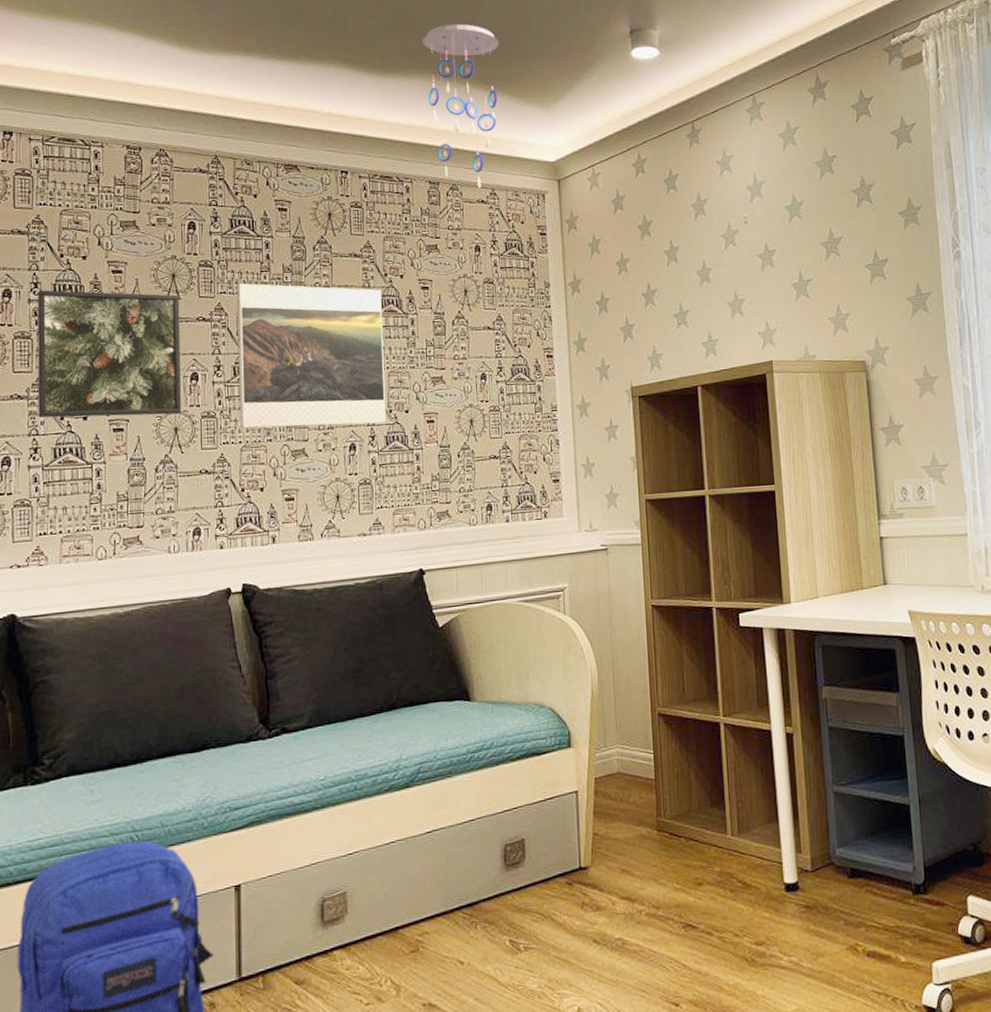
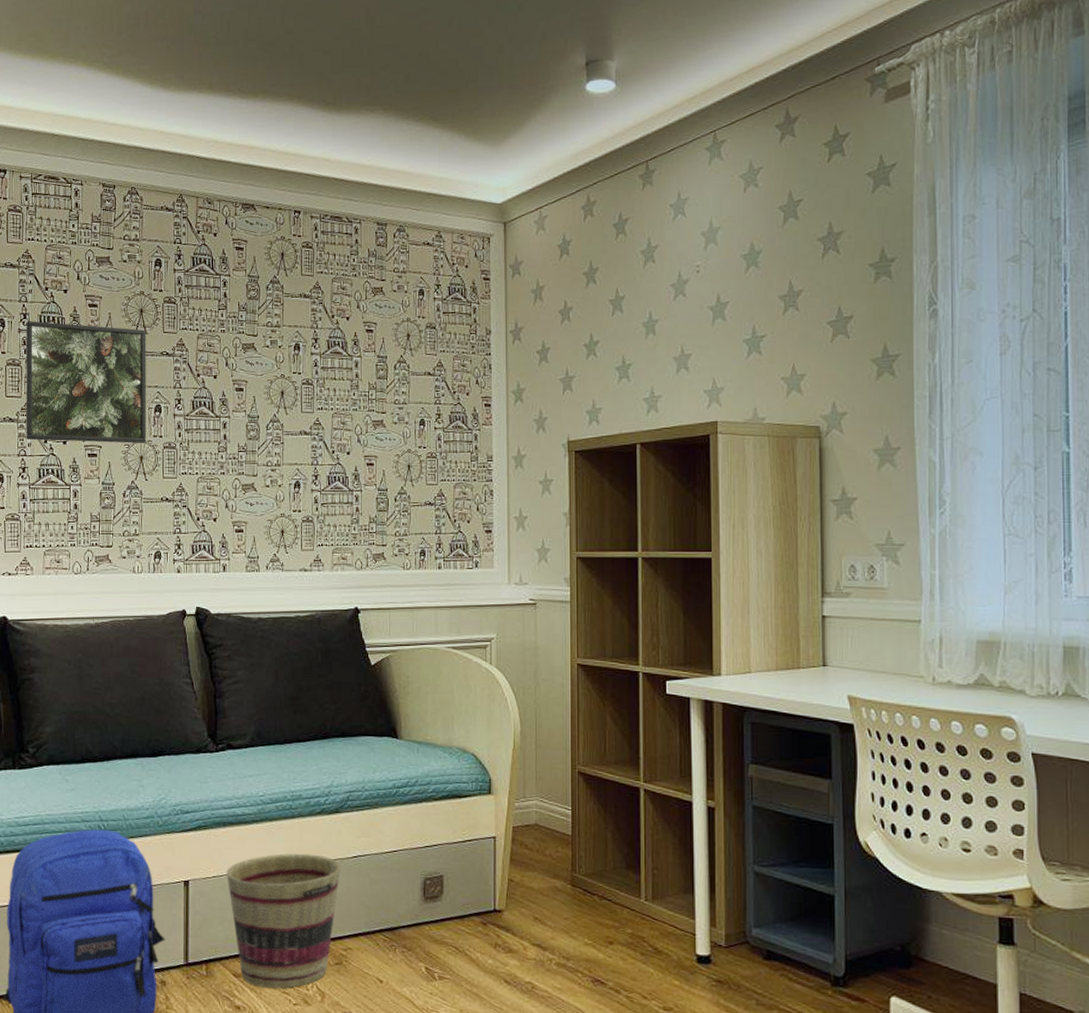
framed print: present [237,283,387,428] -> none [196,320,330,463]
basket: none [284,835,413,991] -> present [226,853,340,989]
ceiling mobile: present [422,24,499,189] -> none [375,57,451,231]

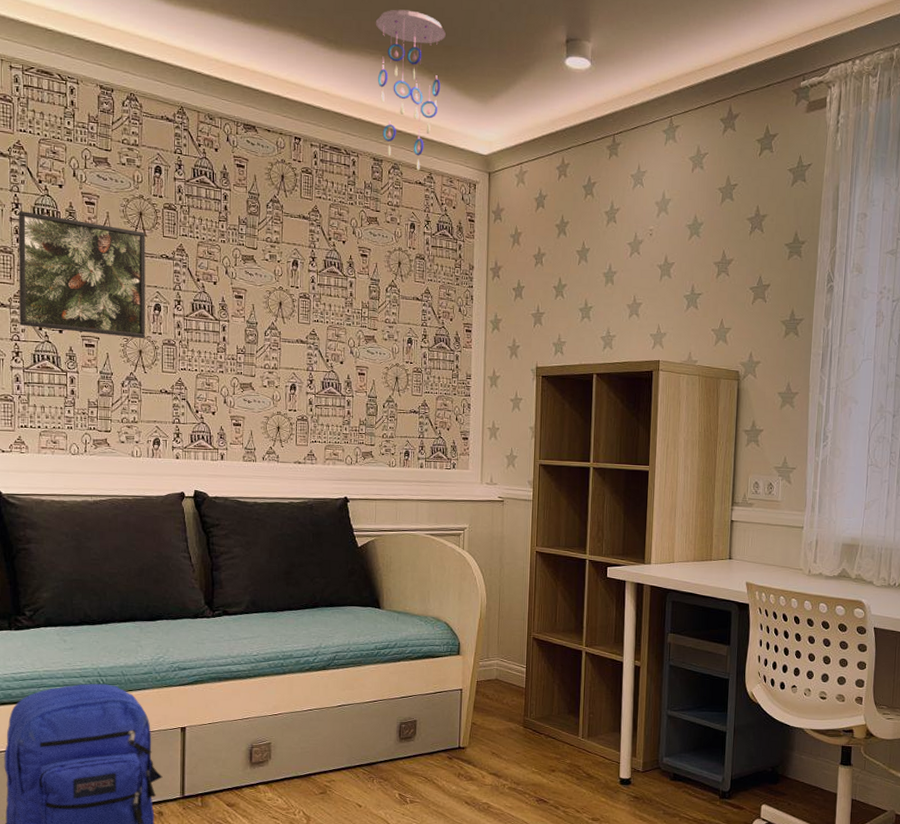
basket: present [226,853,340,989] -> none [221,703,326,815]
ceiling mobile: none [375,57,451,231] -> present [375,9,446,171]

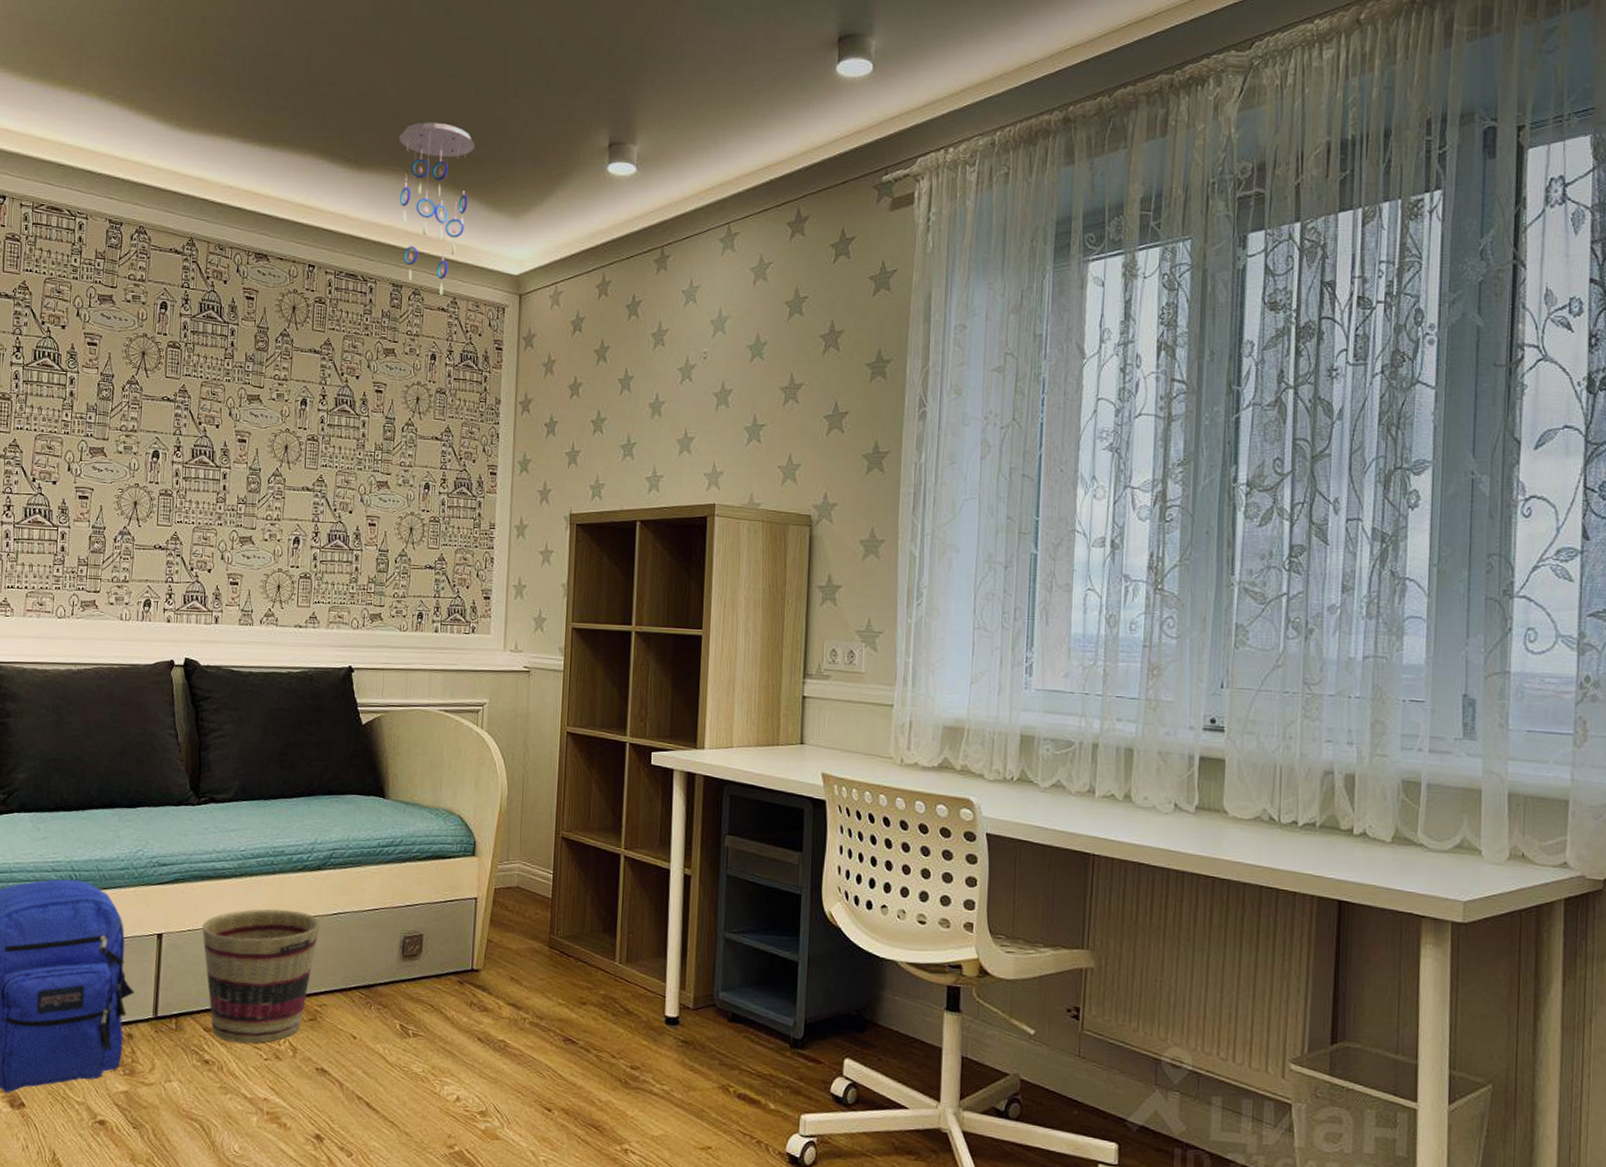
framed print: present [18,211,146,338] -> none [13,355,148,489]
basket: none [221,703,326,815] -> present [202,909,320,1043]

